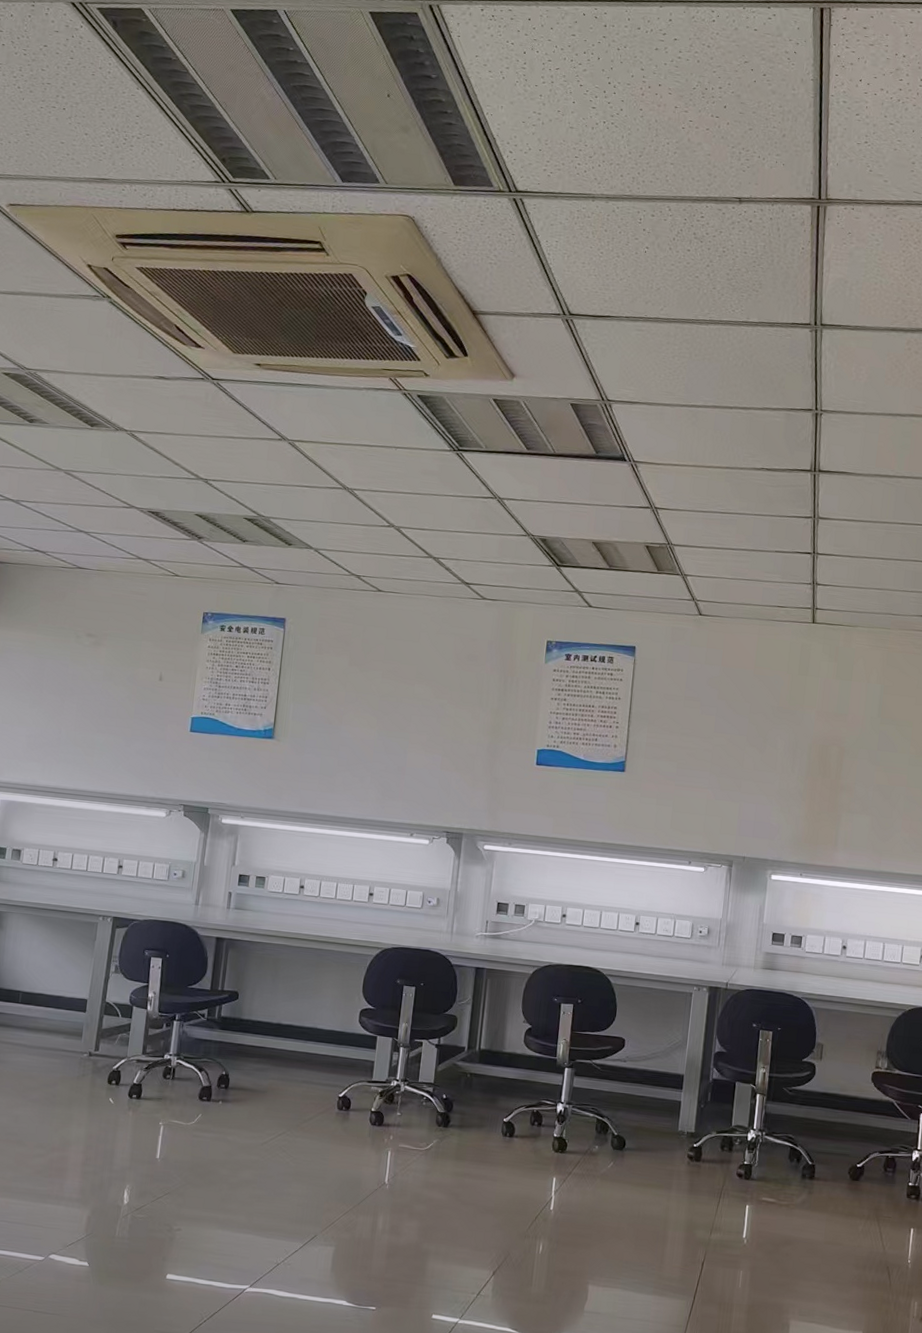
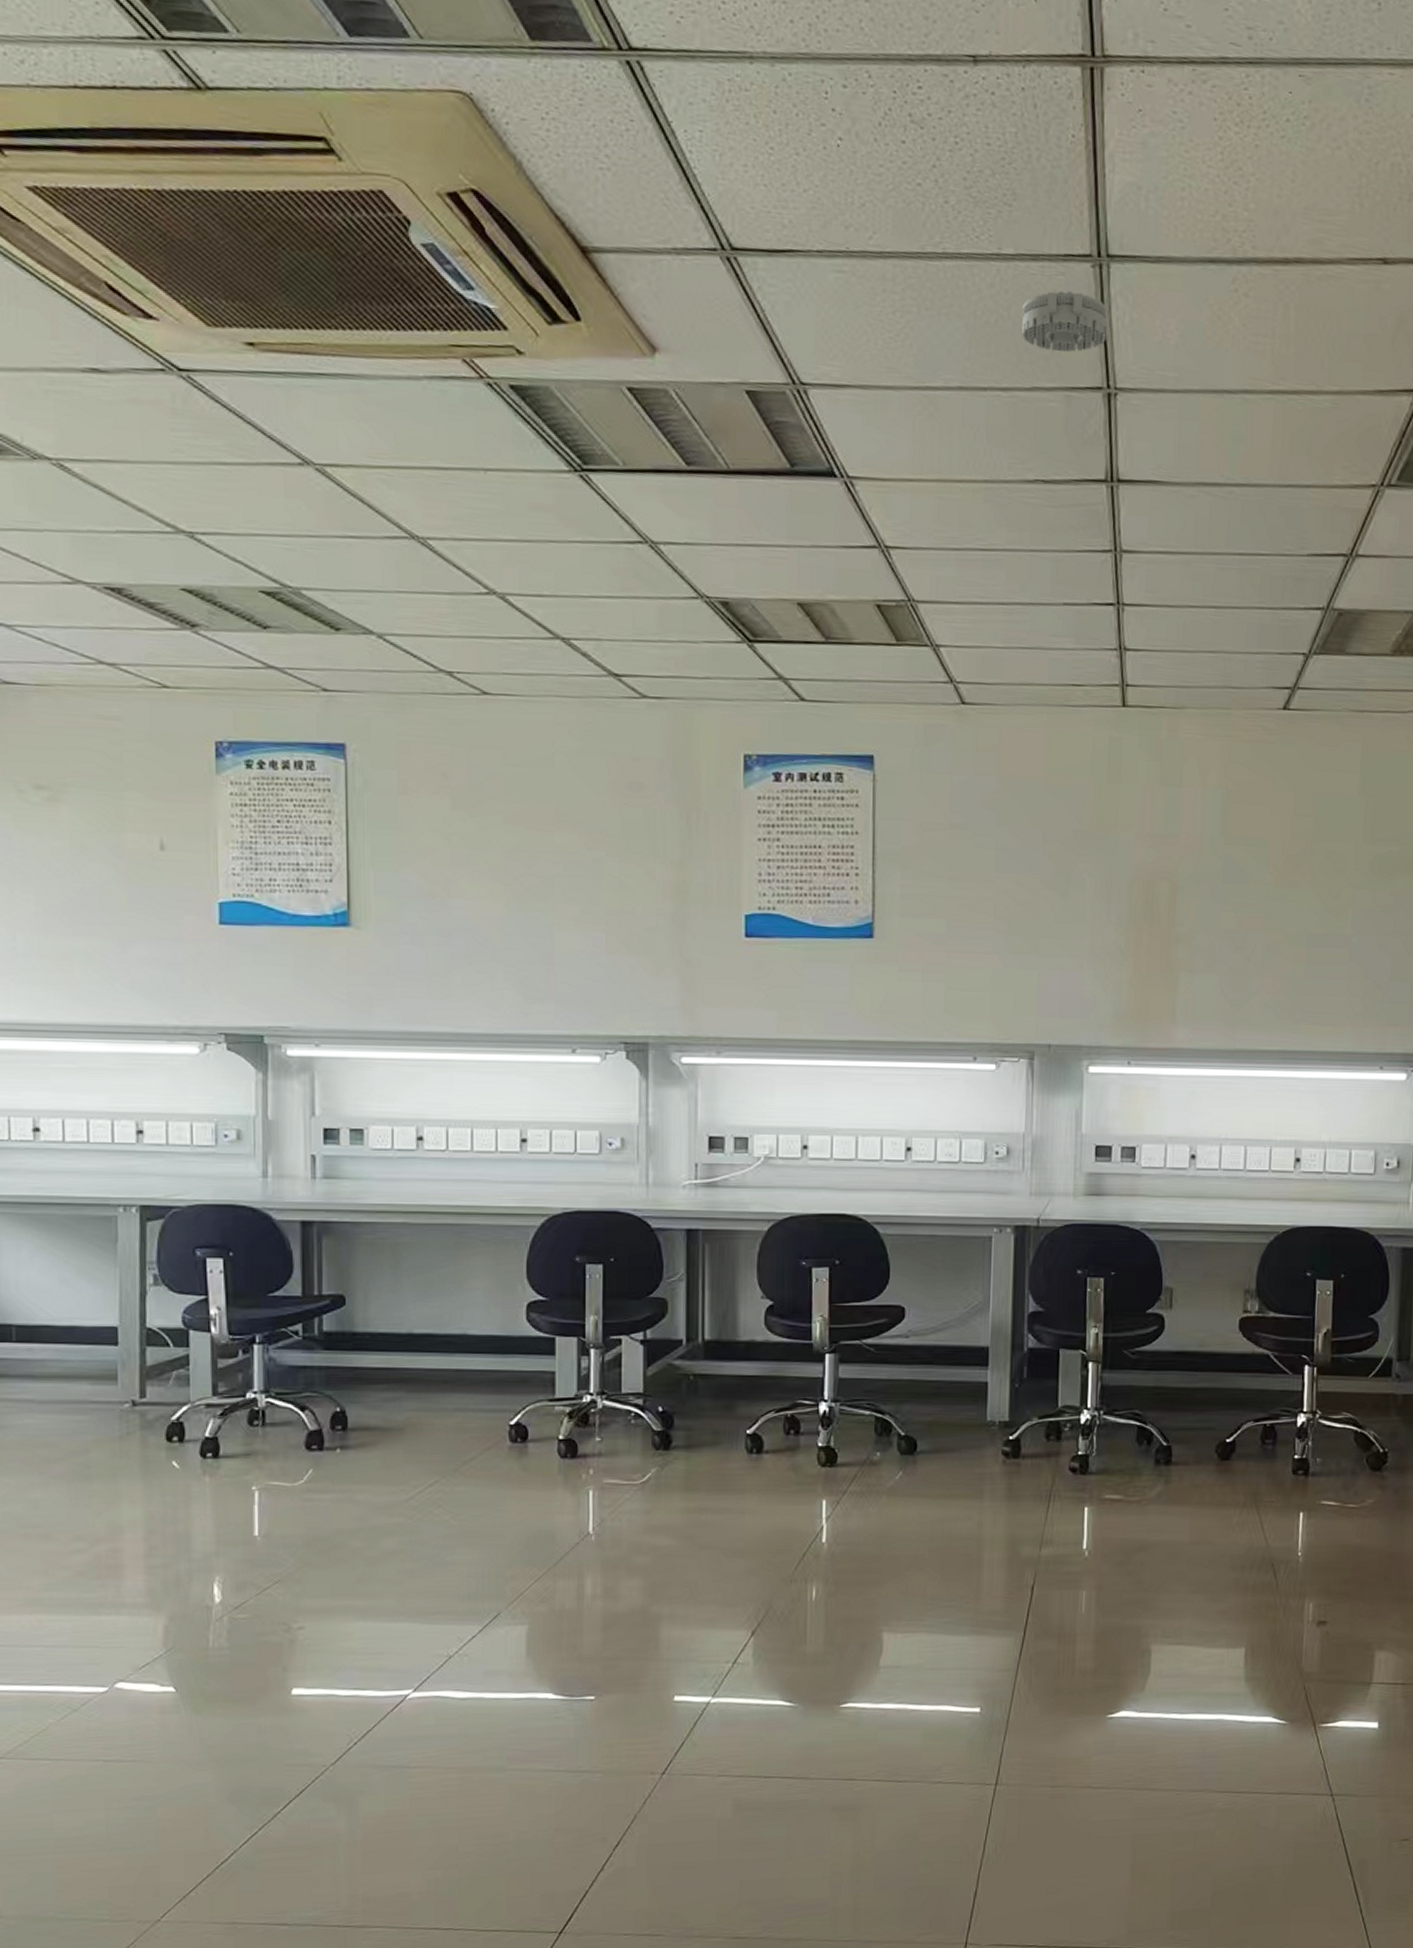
smoke detector: none [759,346,819,386] -> present [1022,291,1107,353]

